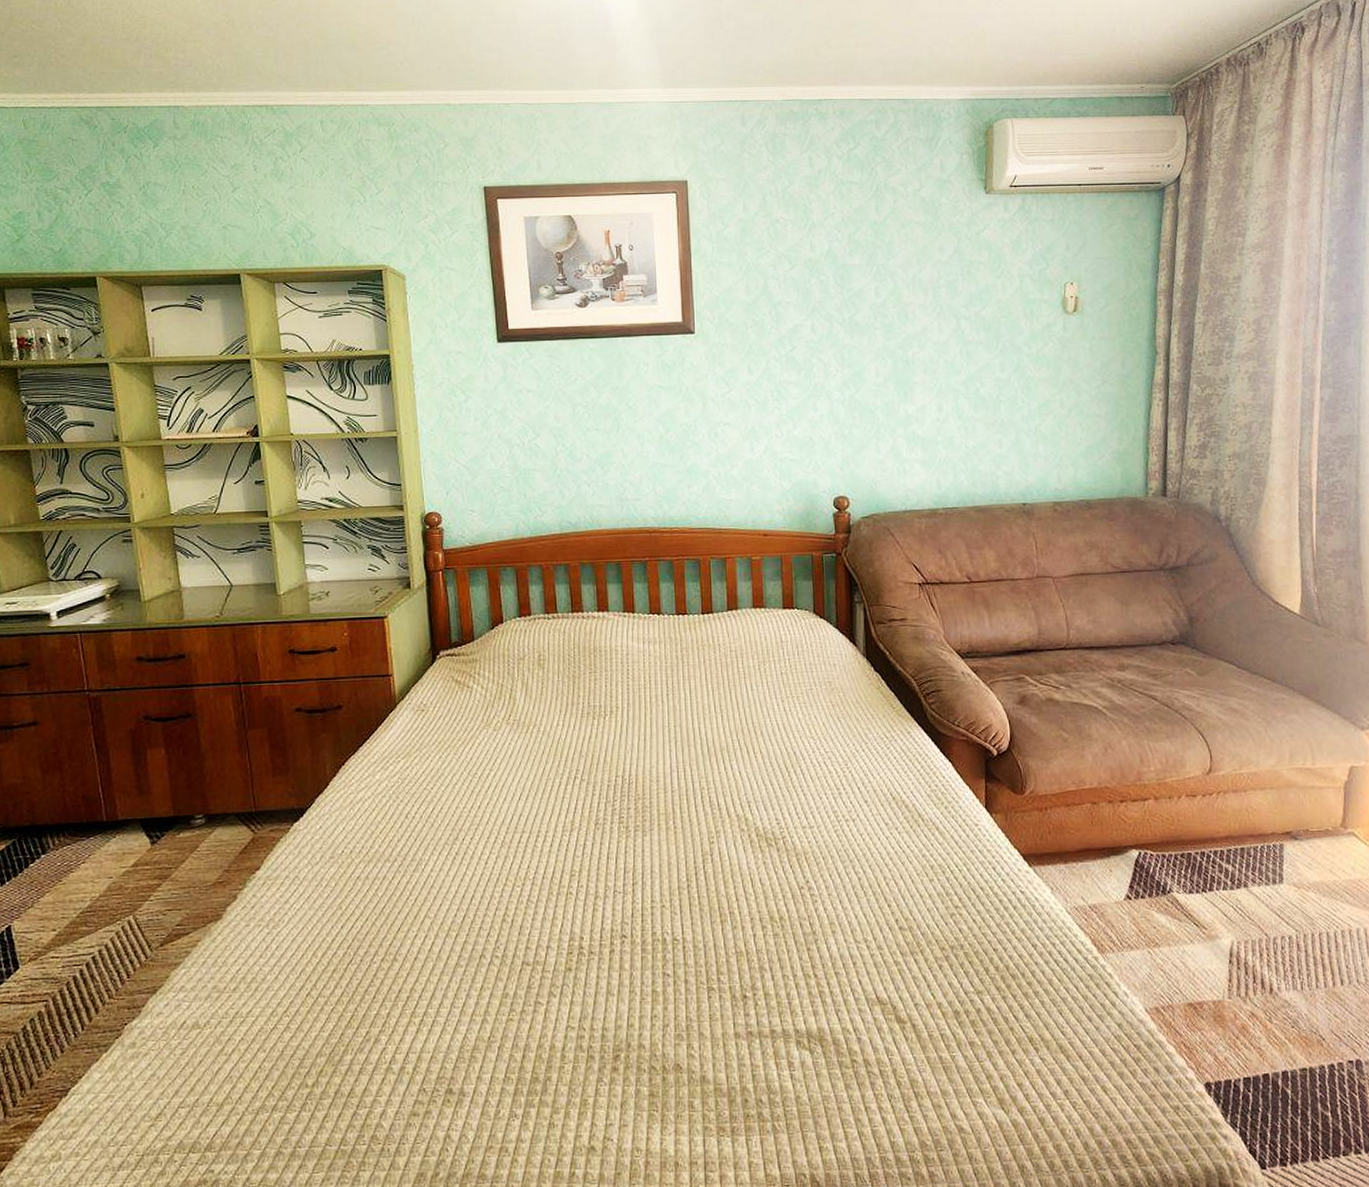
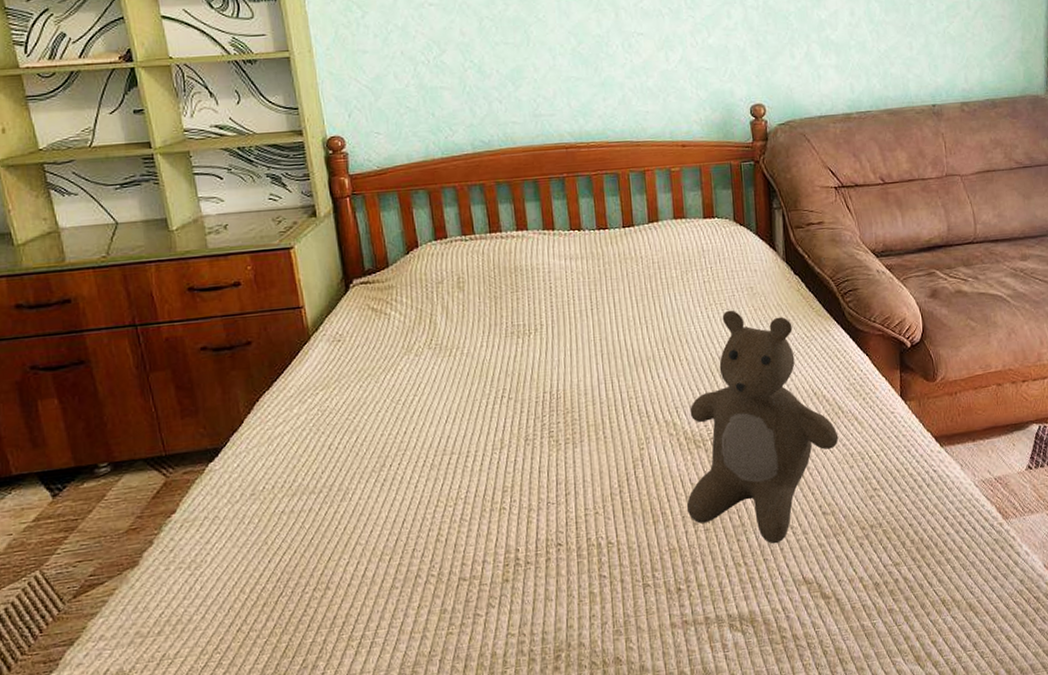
teddy bear: none [756,704,918,957] -> present [687,310,839,544]

